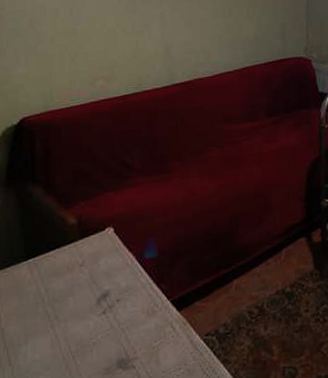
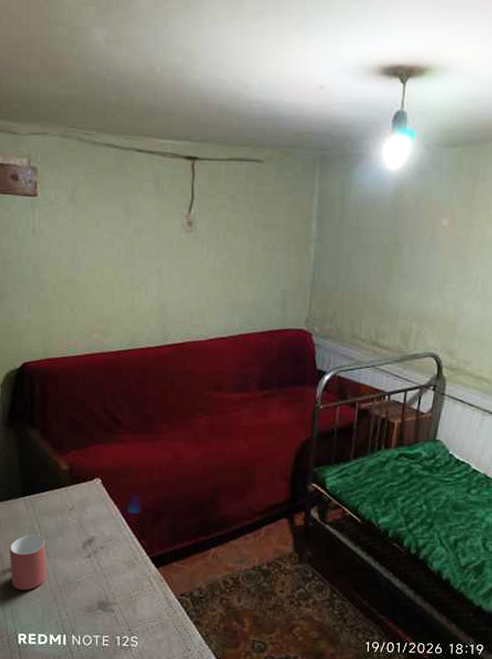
mug: none [12,299,57,366] -> present [10,534,47,591]

